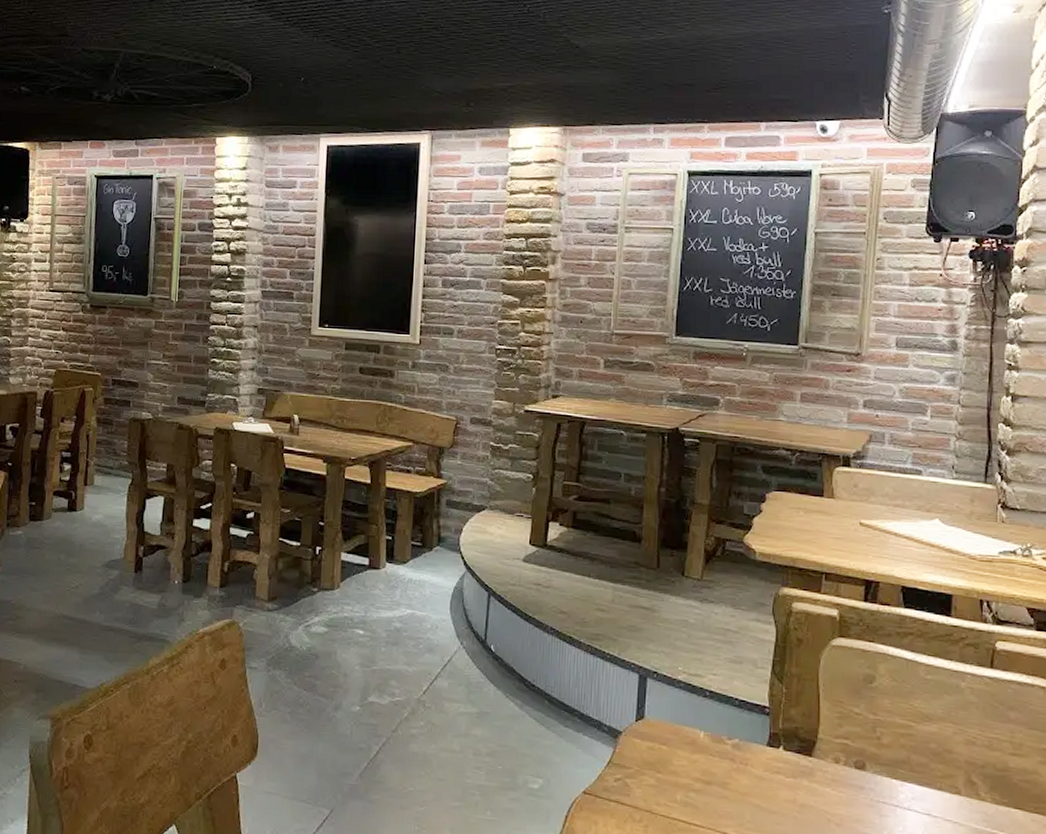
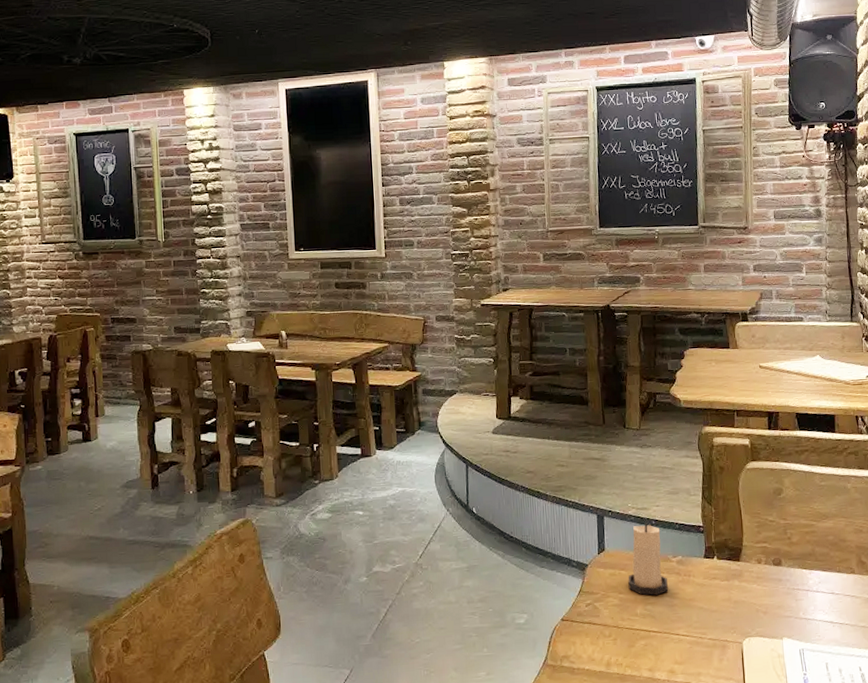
candle: none [669,691,718,782] -> present [628,522,668,596]

